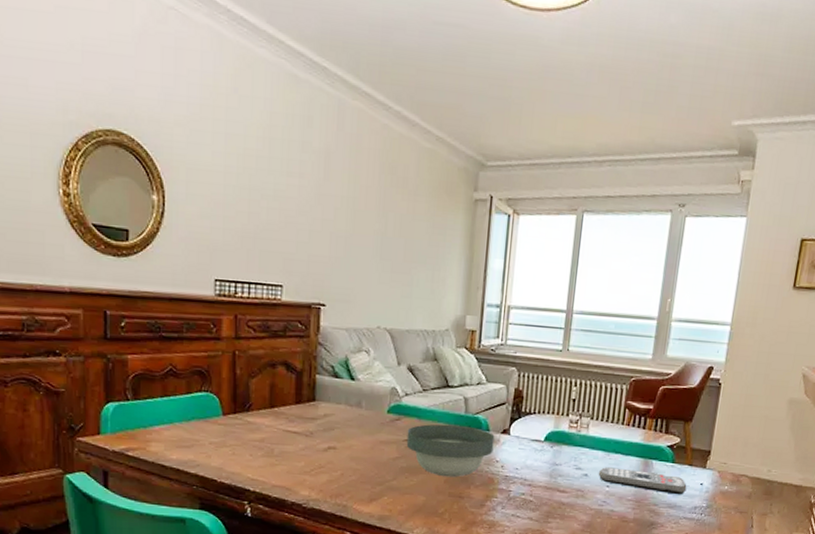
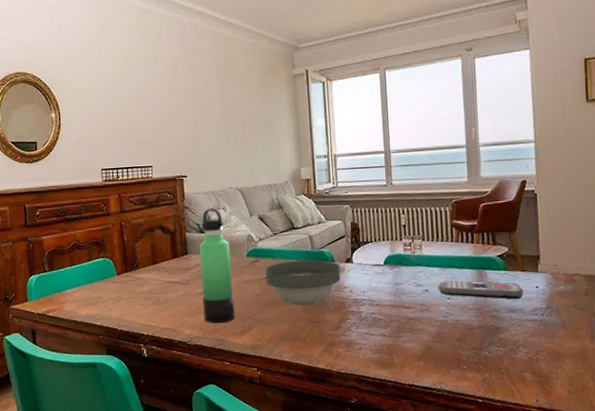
thermos bottle: none [326,348,368,487] -> present [199,207,235,324]

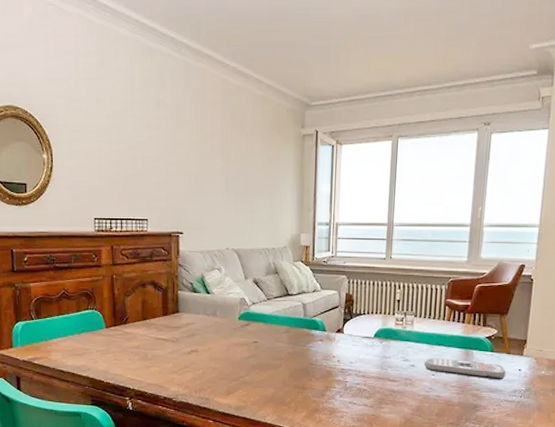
thermos bottle: present [199,207,235,324] -> none [191,267,222,383]
bowl: present [265,260,341,306] -> none [255,327,331,372]

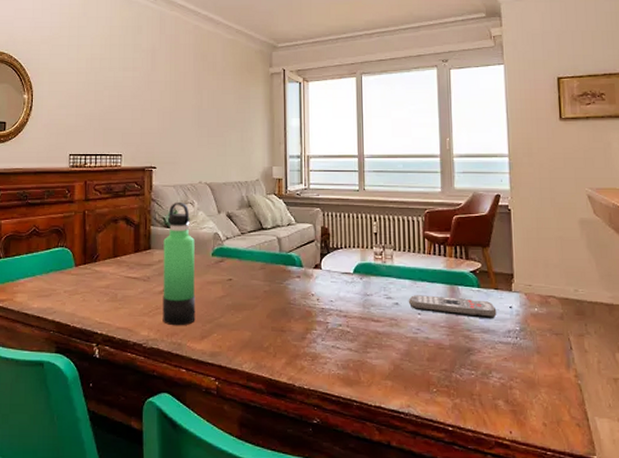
thermos bottle: none [191,267,222,383] -> present [162,201,196,326]

